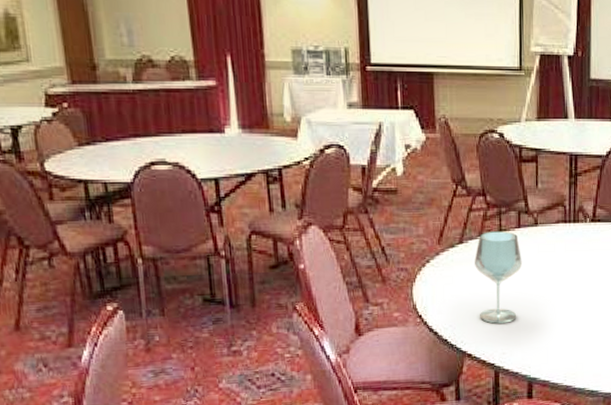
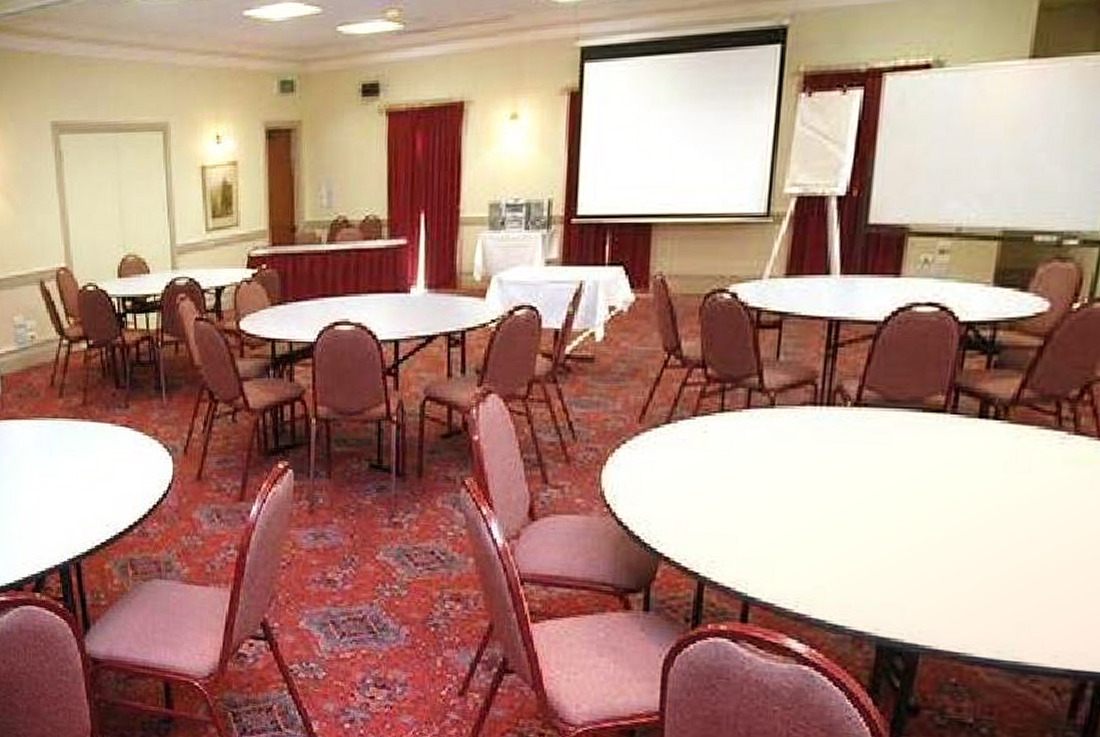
wine glass: present [475,231,523,324] -> none [684,411,749,525]

